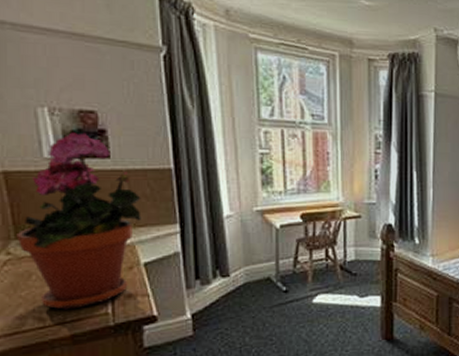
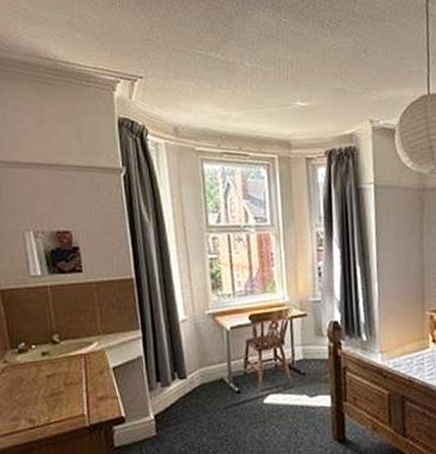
potted plant: present [17,132,141,310] -> none [11,251,109,412]

